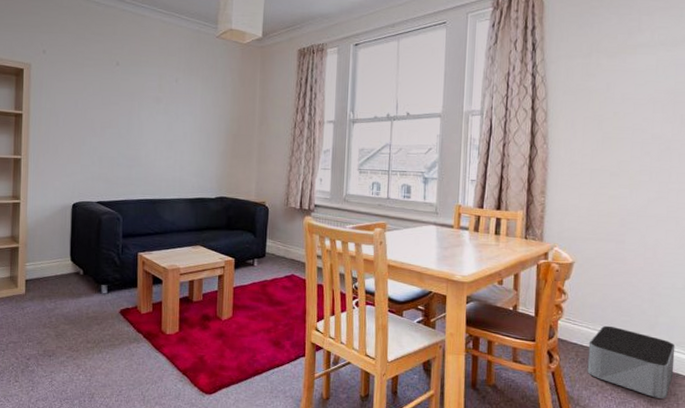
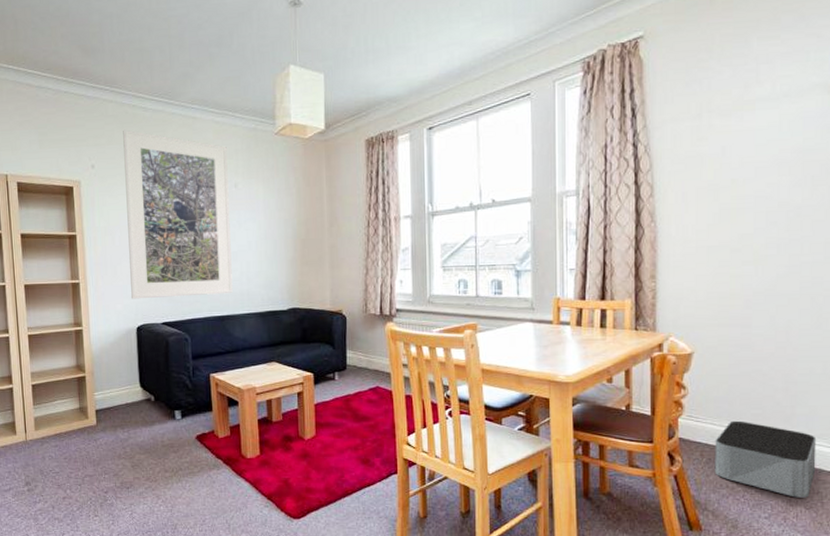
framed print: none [70,20,171,180] -> present [123,129,233,299]

